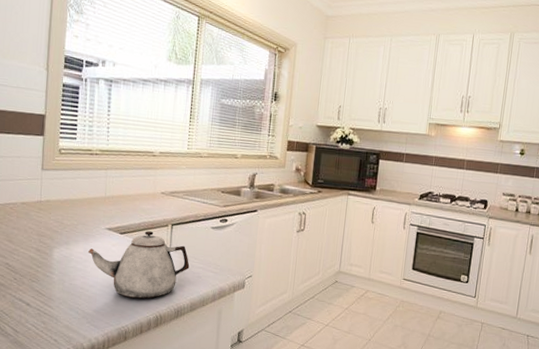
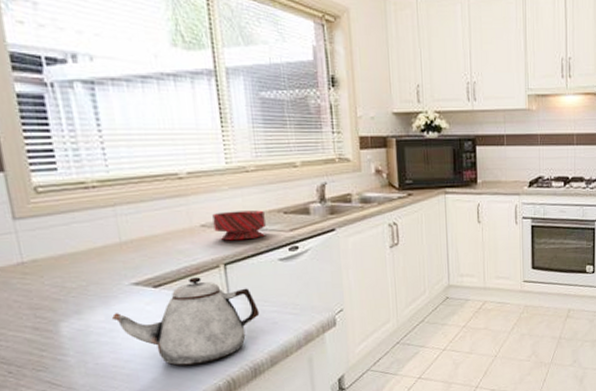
bowl: none [170,185,208,209] -> present [212,210,266,241]

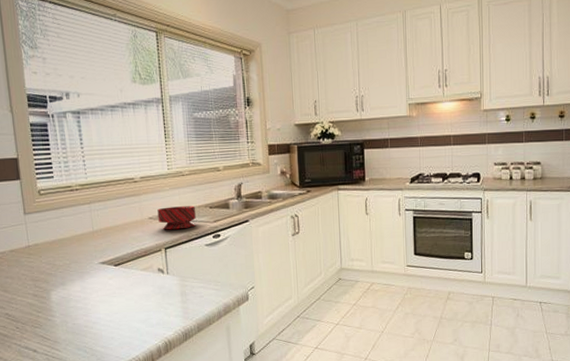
teapot: present [111,277,260,366] -> none [85,258,190,329]

